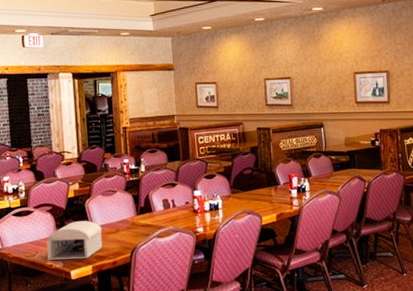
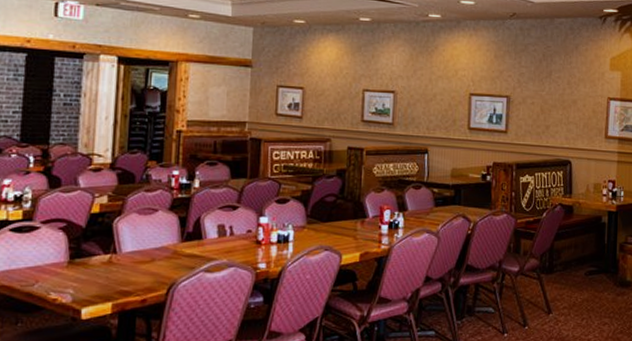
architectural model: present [46,221,102,260] -> none [51,244,133,294]

